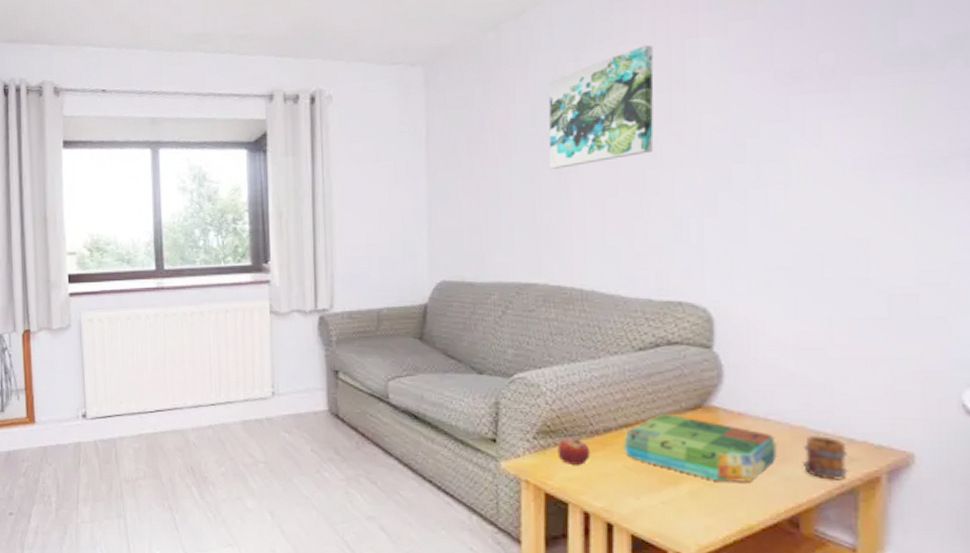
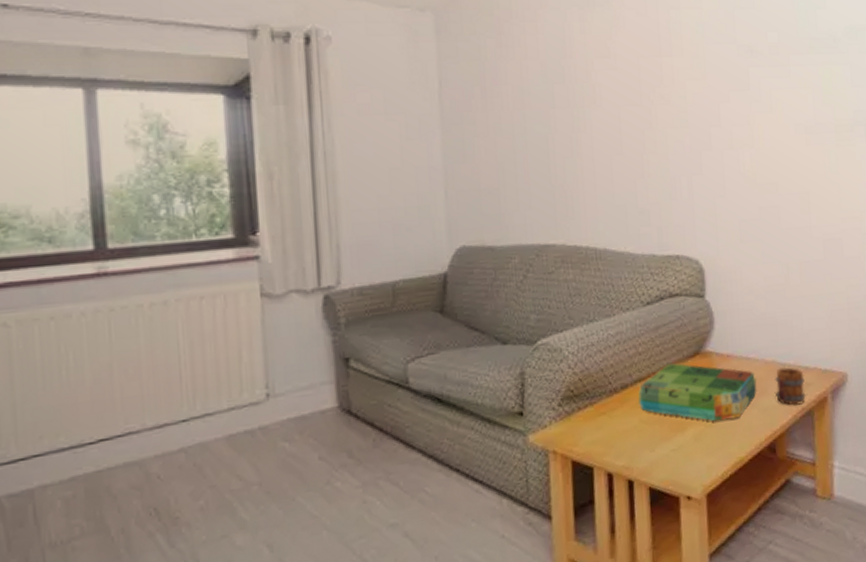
wall art: present [548,44,654,169] -> none [557,11,650,128]
fruit: present [557,437,590,465] -> none [581,398,611,427]

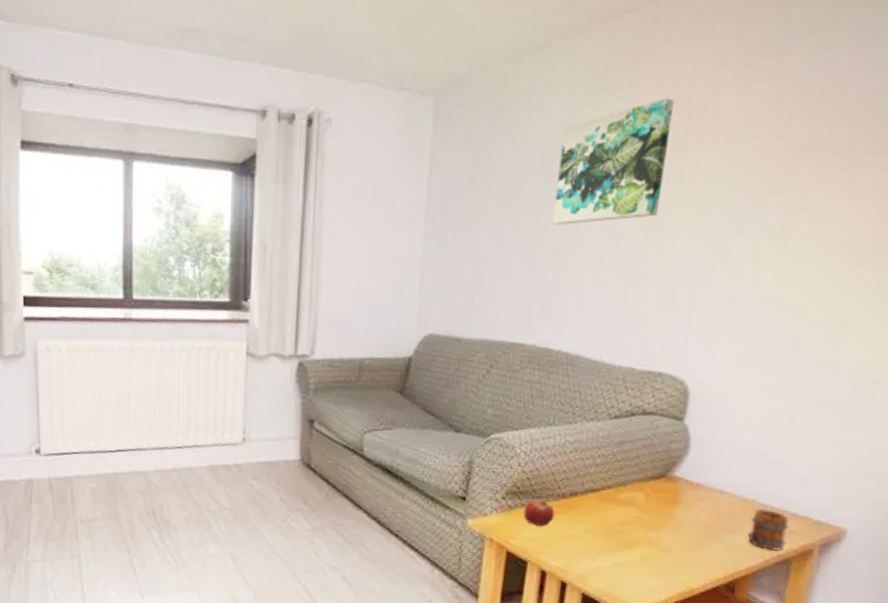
wall art: none [557,11,650,128] -> present [552,98,675,225]
fruit: none [581,398,611,427] -> present [523,499,555,526]
board game: present [638,363,757,422] -> none [587,481,728,550]

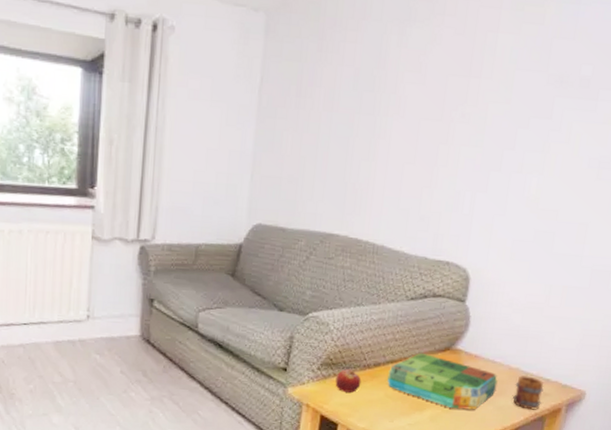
wall art: present [552,98,675,225] -> none [363,31,462,133]
board game: none [587,481,728,550] -> present [387,353,498,410]

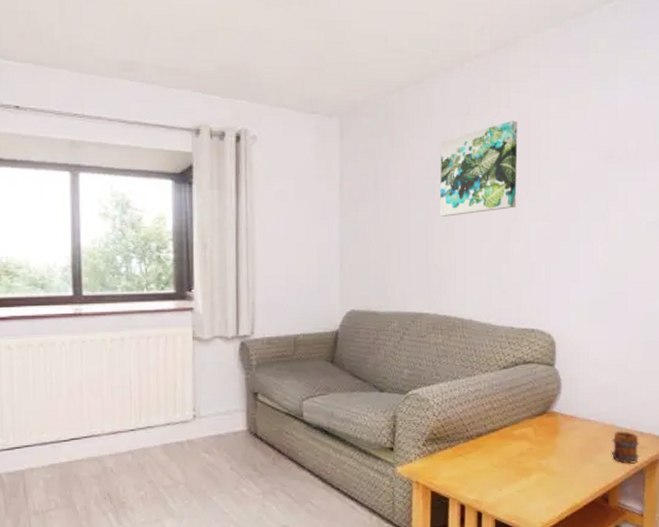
fruit: present [335,369,362,393] -> none [441,442,466,466]
wall art: none [363,31,462,133] -> present [439,120,518,217]
board game: present [387,353,498,410] -> none [491,419,595,471]

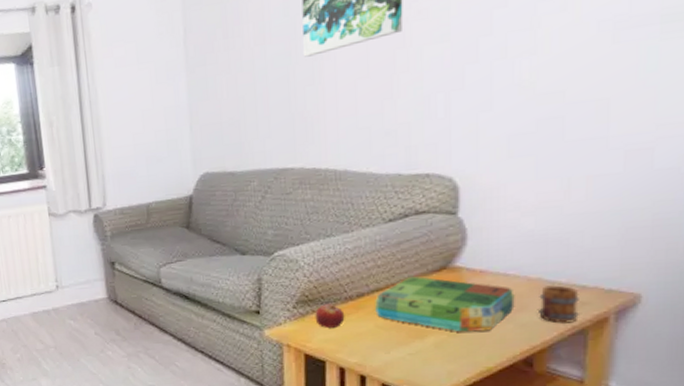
fruit: none [441,442,466,466] -> present [315,304,345,328]
board game: none [491,419,595,471] -> present [375,277,515,332]

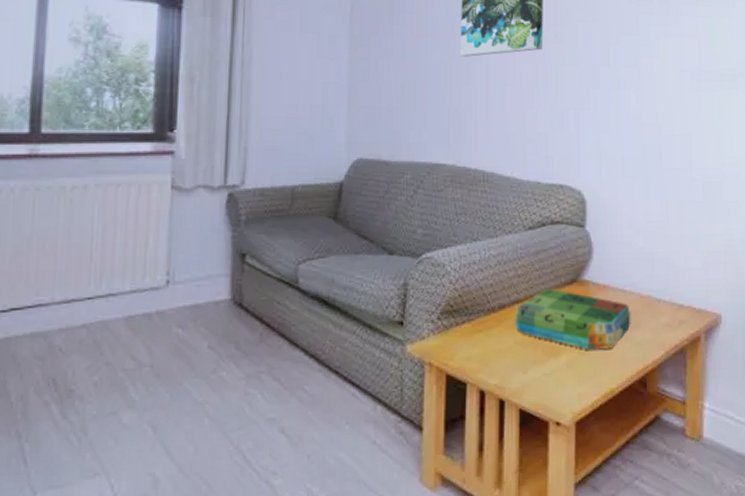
fruit: present [315,304,345,328] -> none [458,316,487,343]
mug: present [539,285,579,323] -> none [649,303,679,342]

